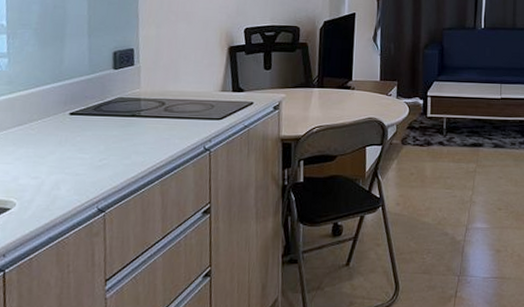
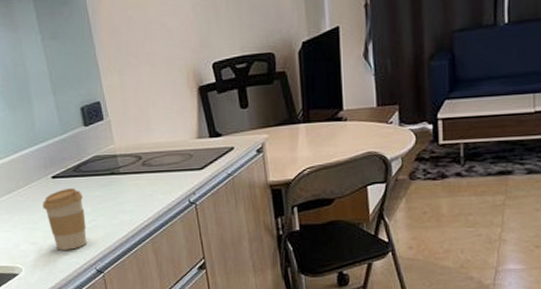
coffee cup: none [53,125,98,187] -> present [42,187,88,250]

